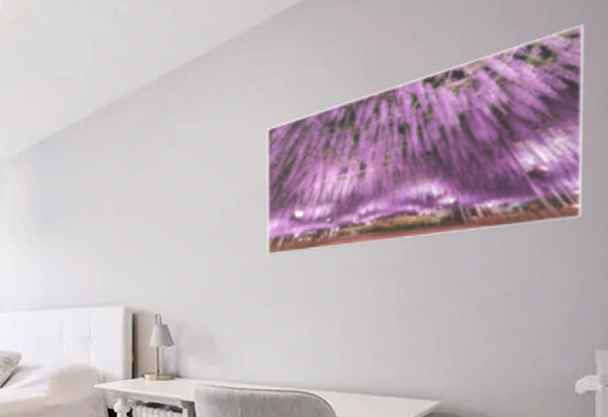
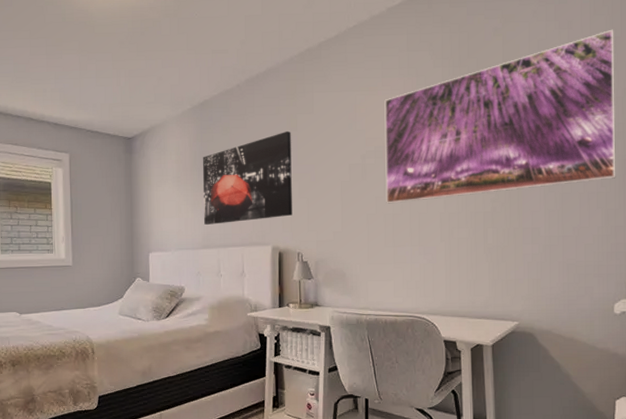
wall art: none [42,170,149,282] -> present [202,130,292,225]

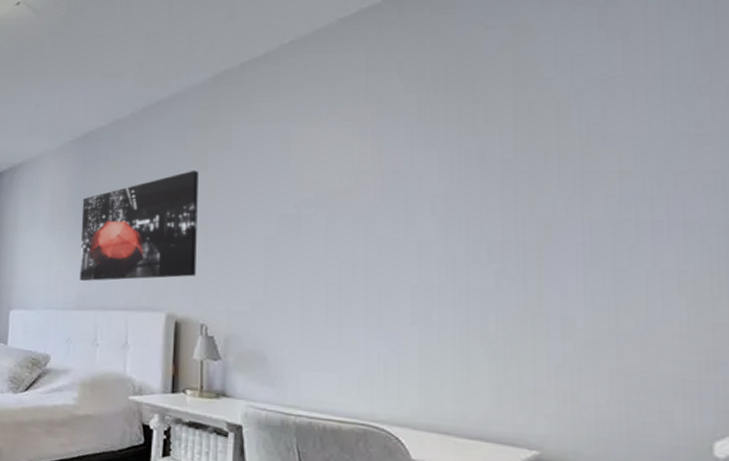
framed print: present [384,29,616,204] -> none [329,38,713,269]

